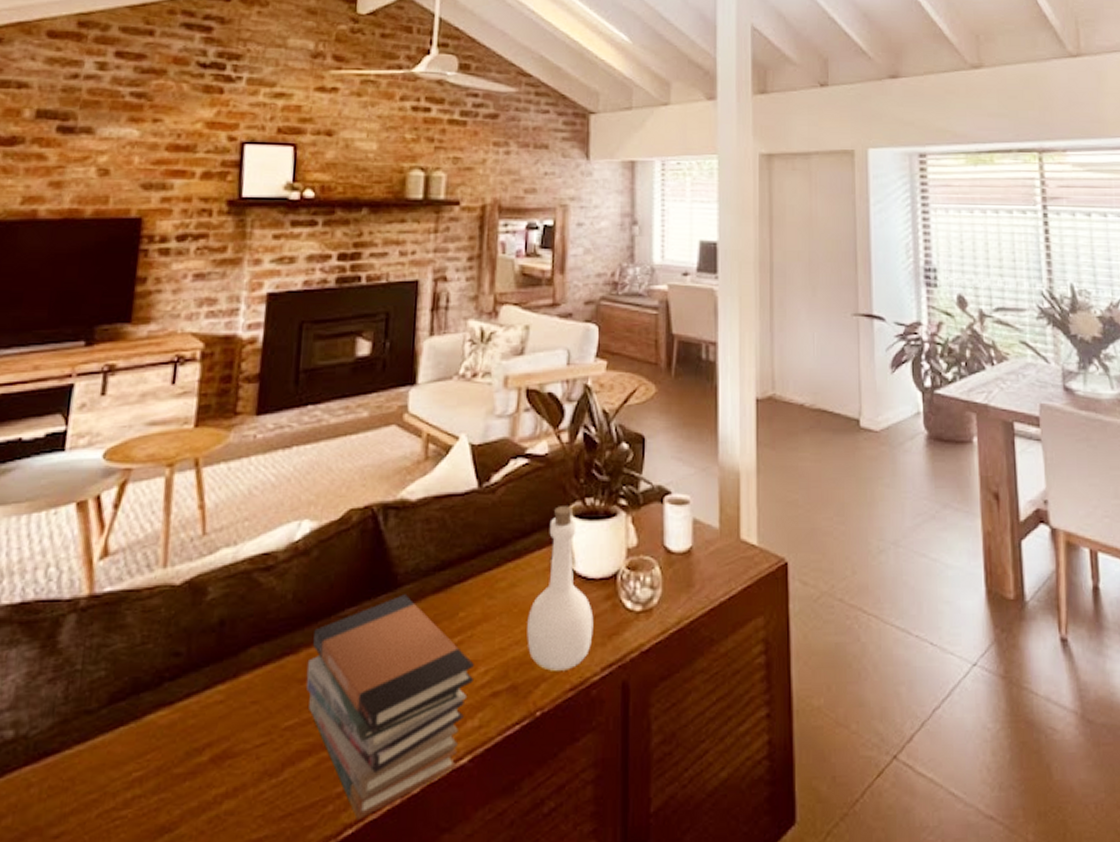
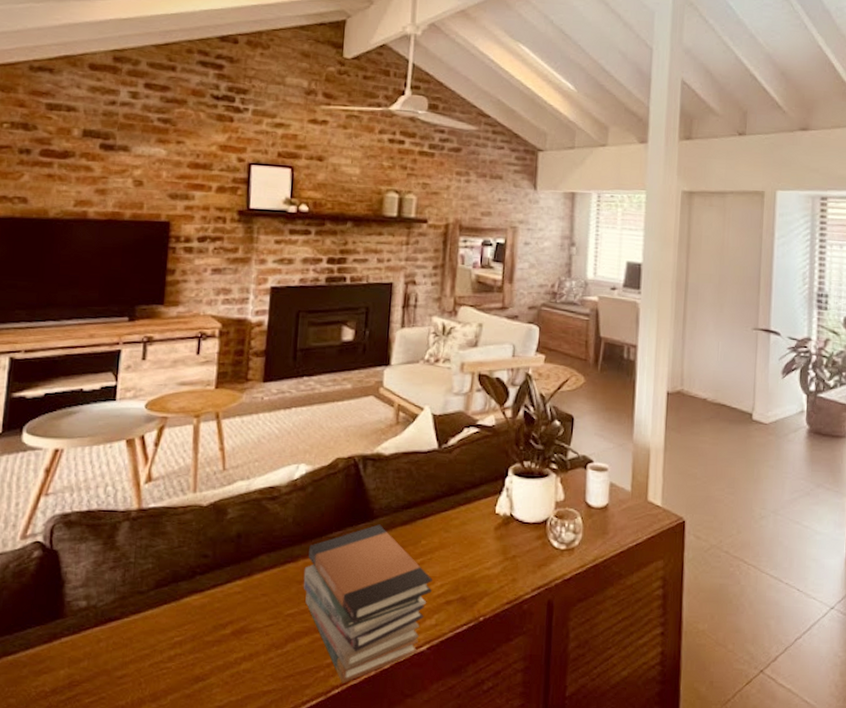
bottle: present [527,506,594,671] -> none [474,466,527,589]

